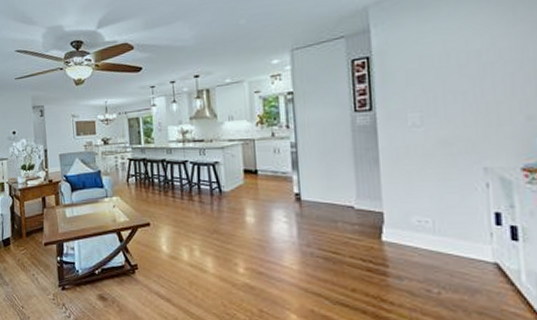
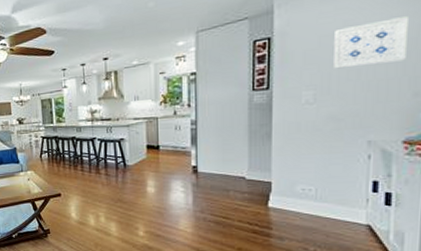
wall art: none [436,37,513,90] -> present [334,16,408,69]

